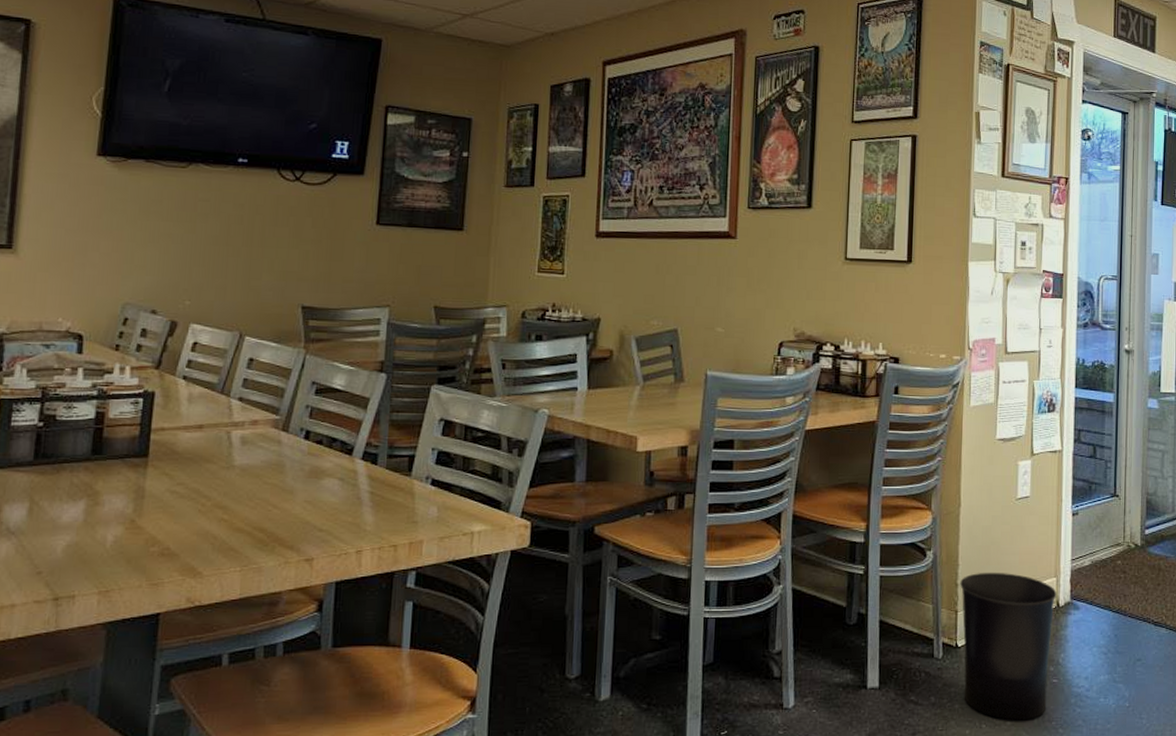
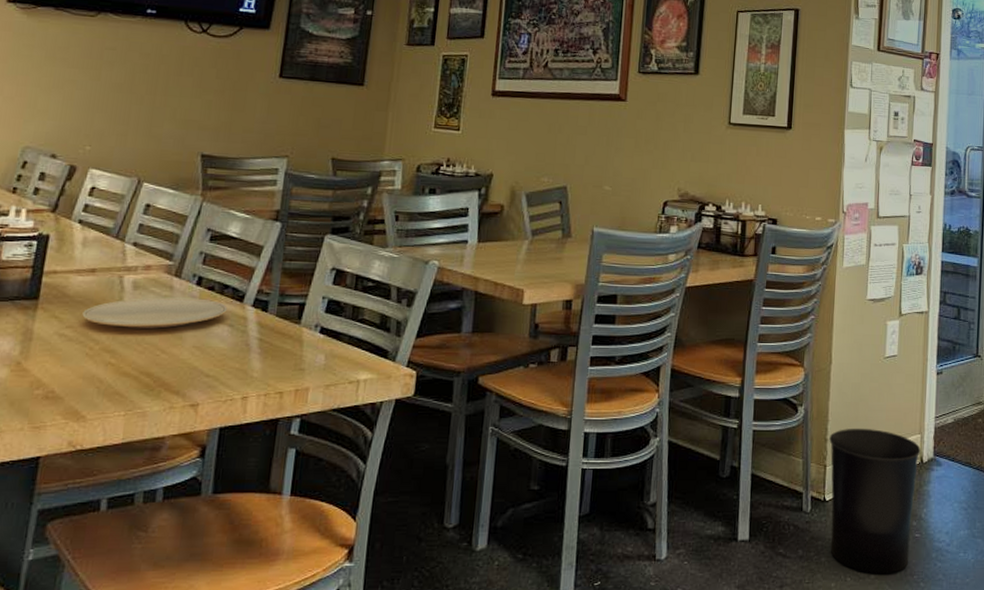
plate: none [192,452,337,484] -> present [82,297,228,329]

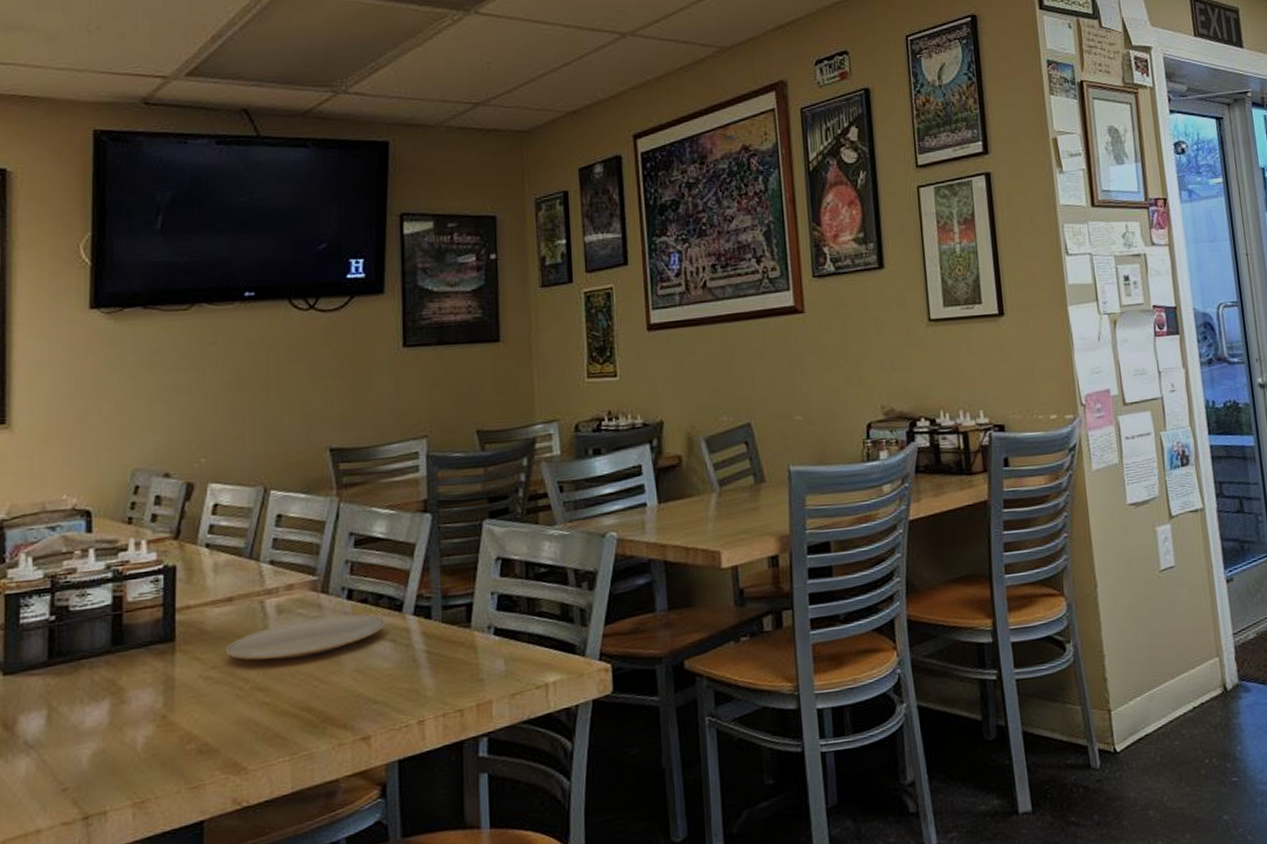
waste bin: present [829,428,921,574] -> none [1109,658,1230,833]

